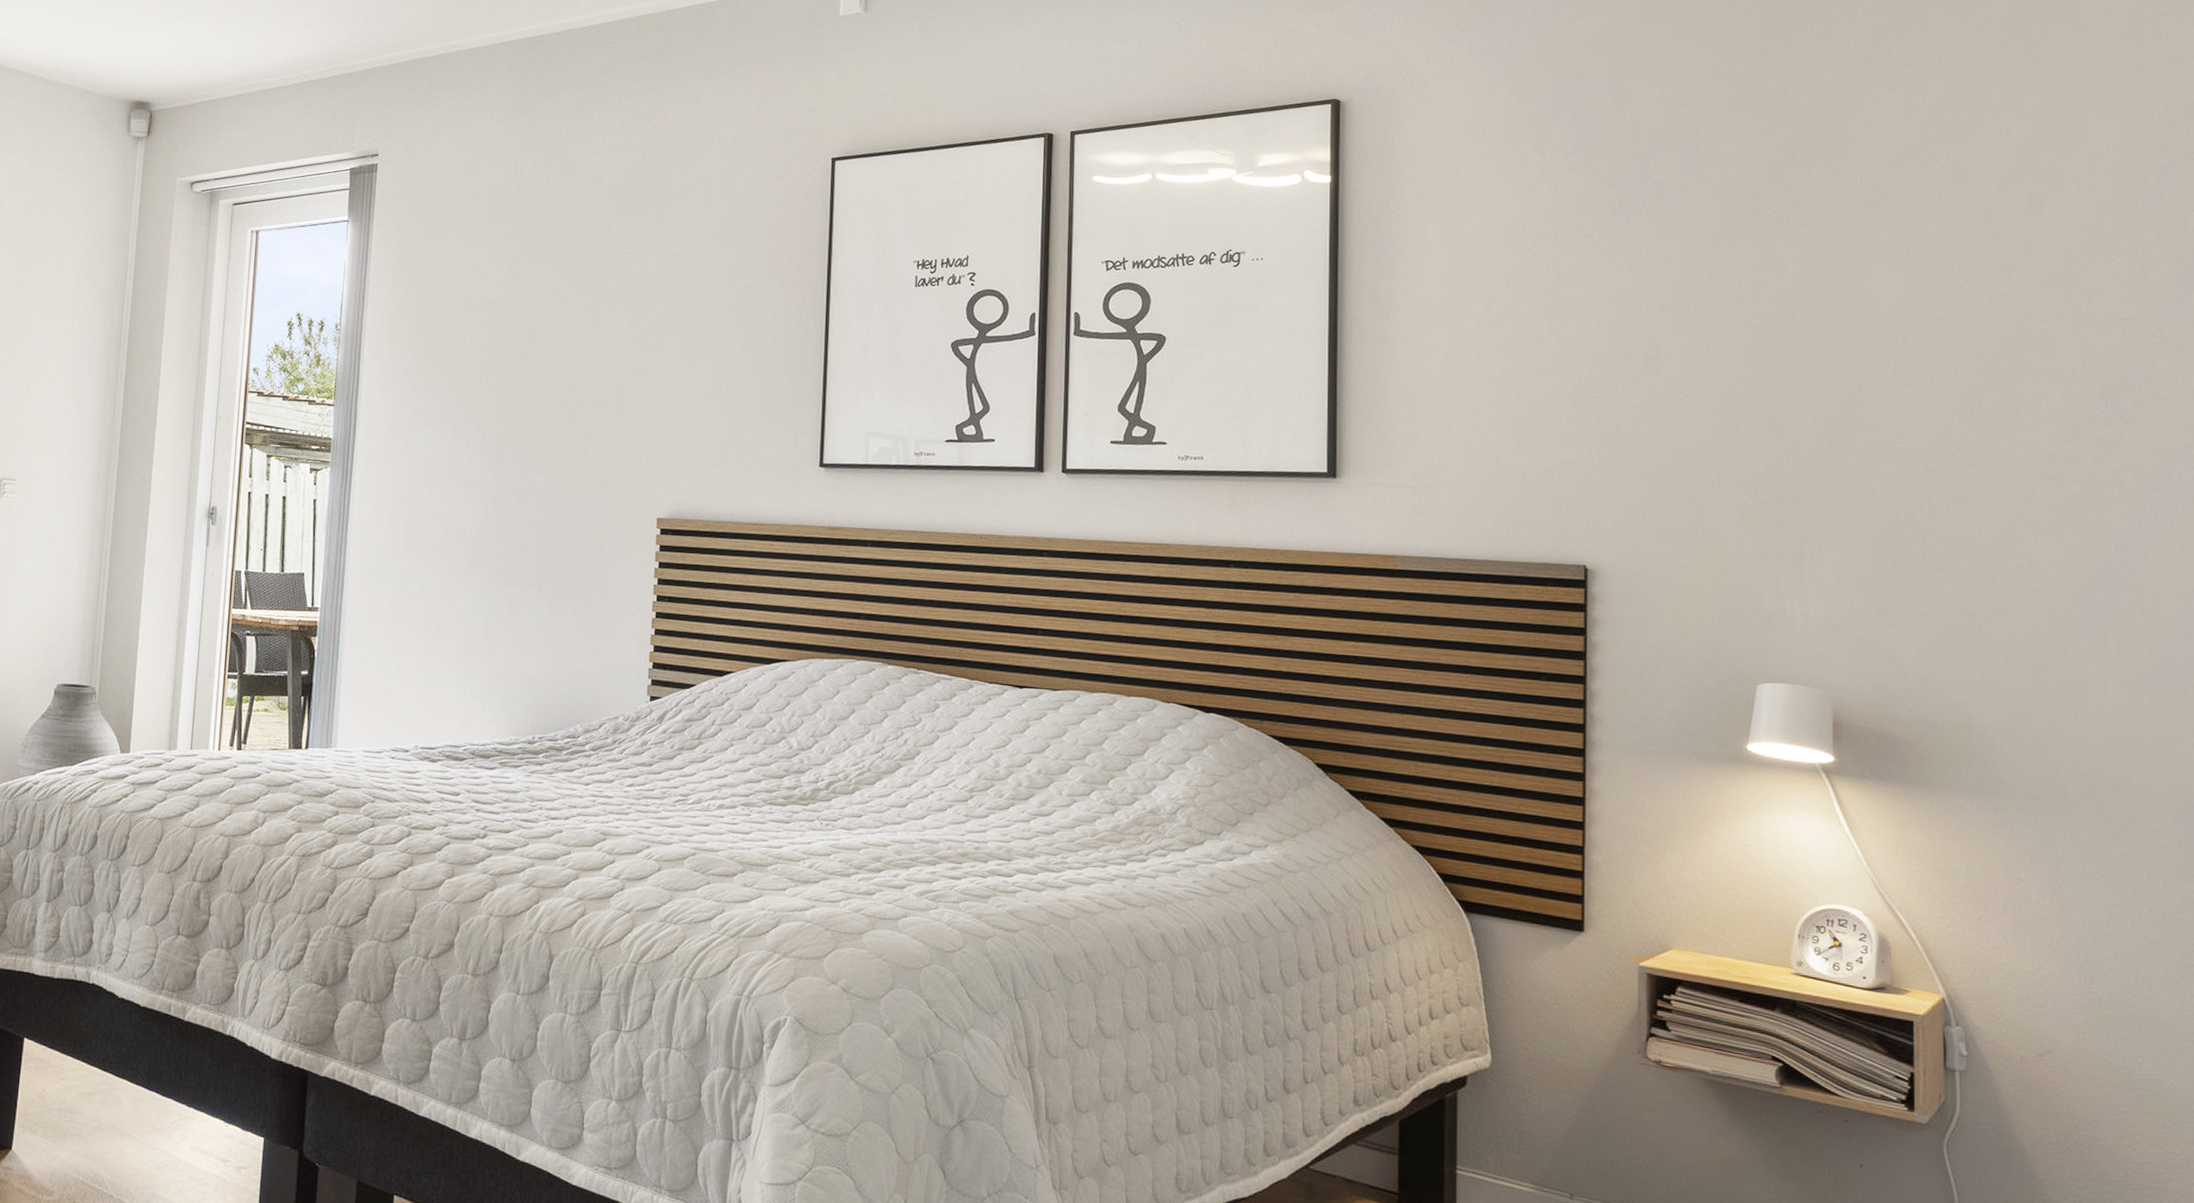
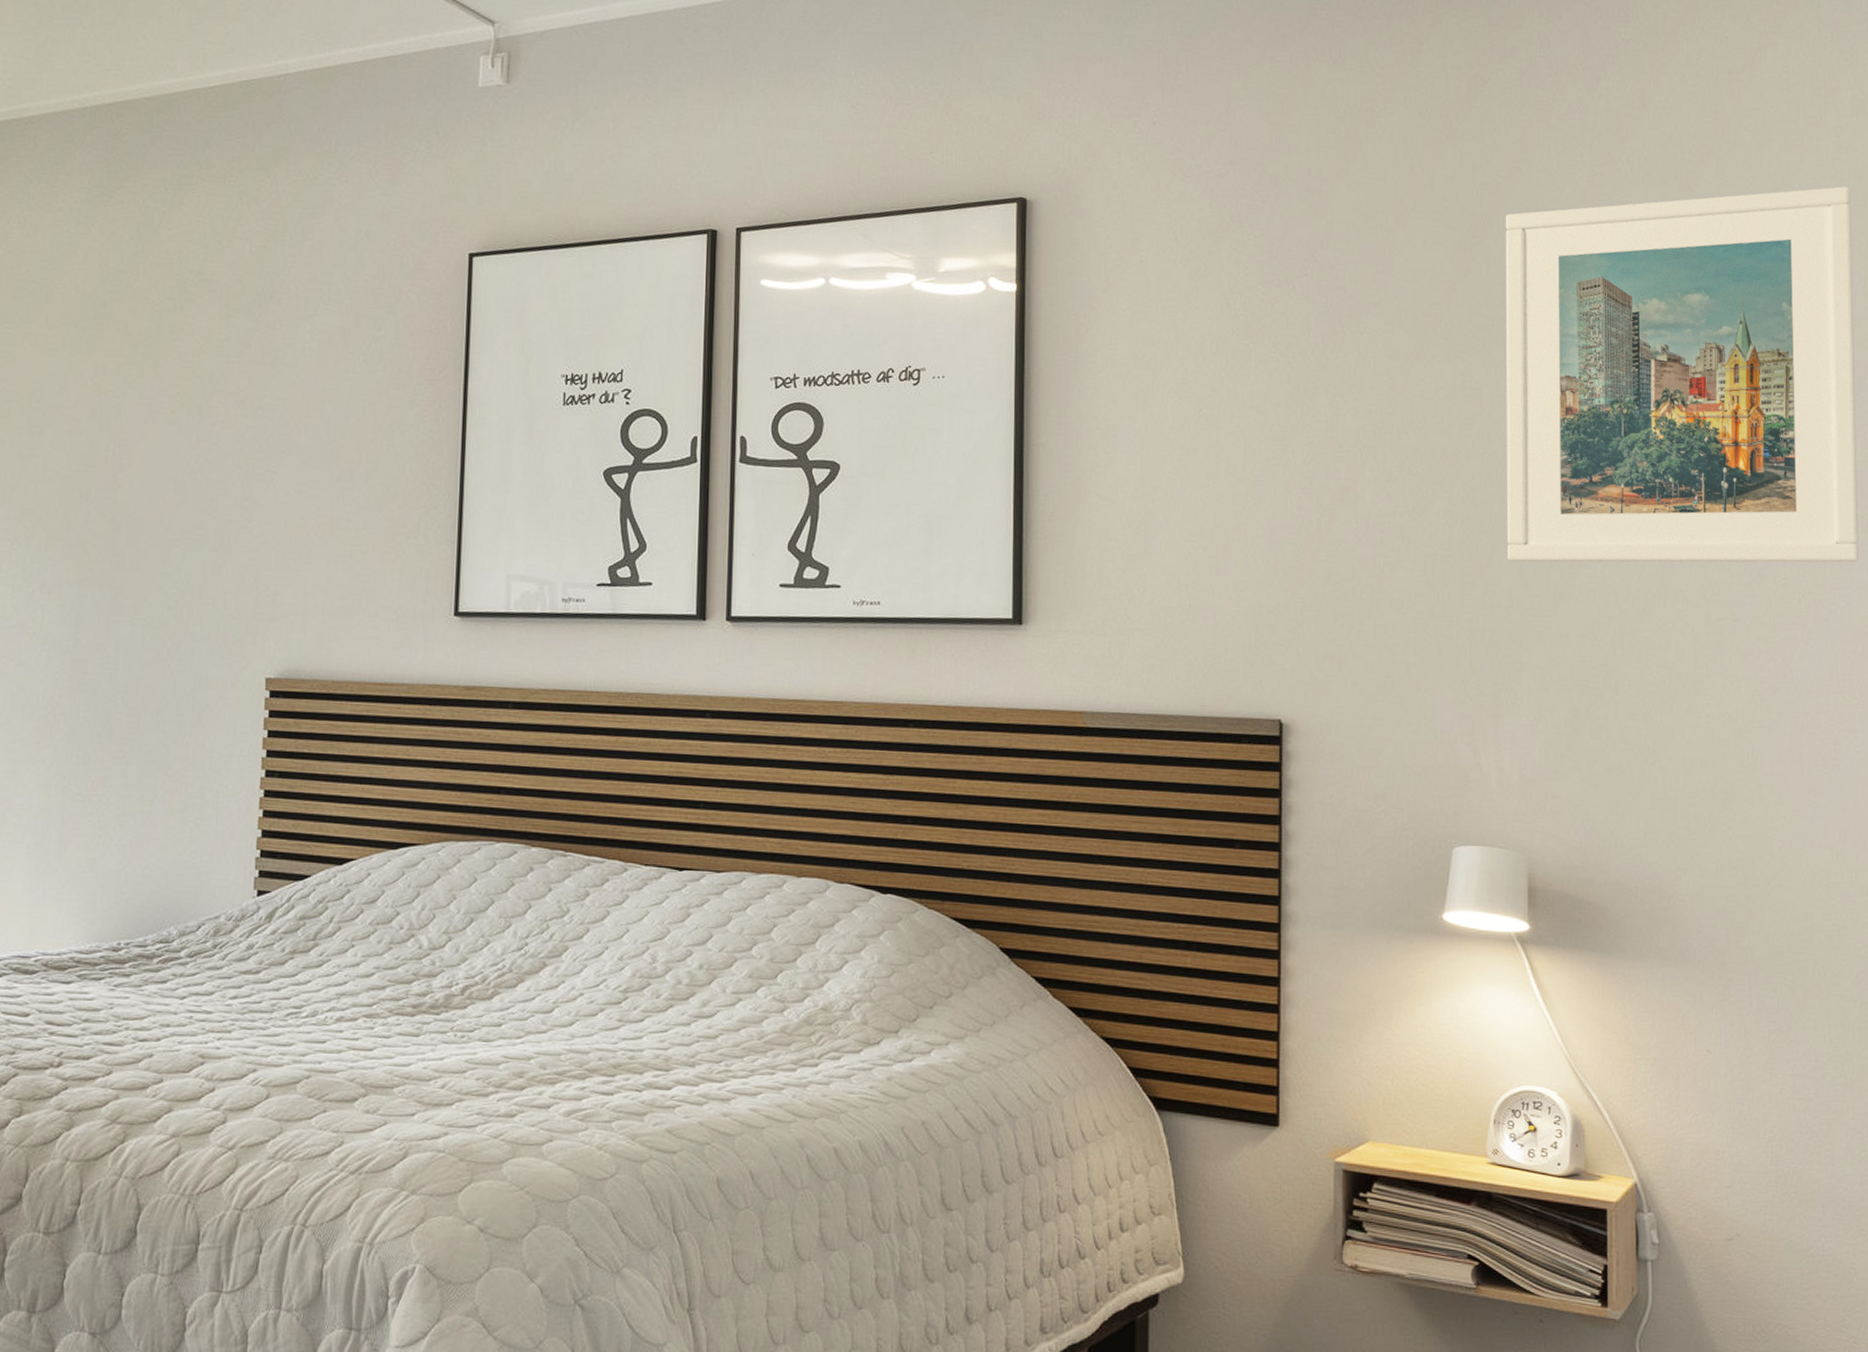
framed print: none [1810,70,2179,426] -> present [1505,186,1859,563]

